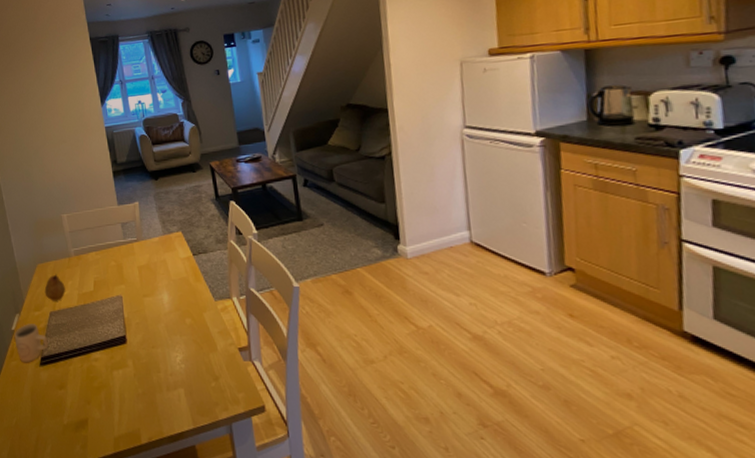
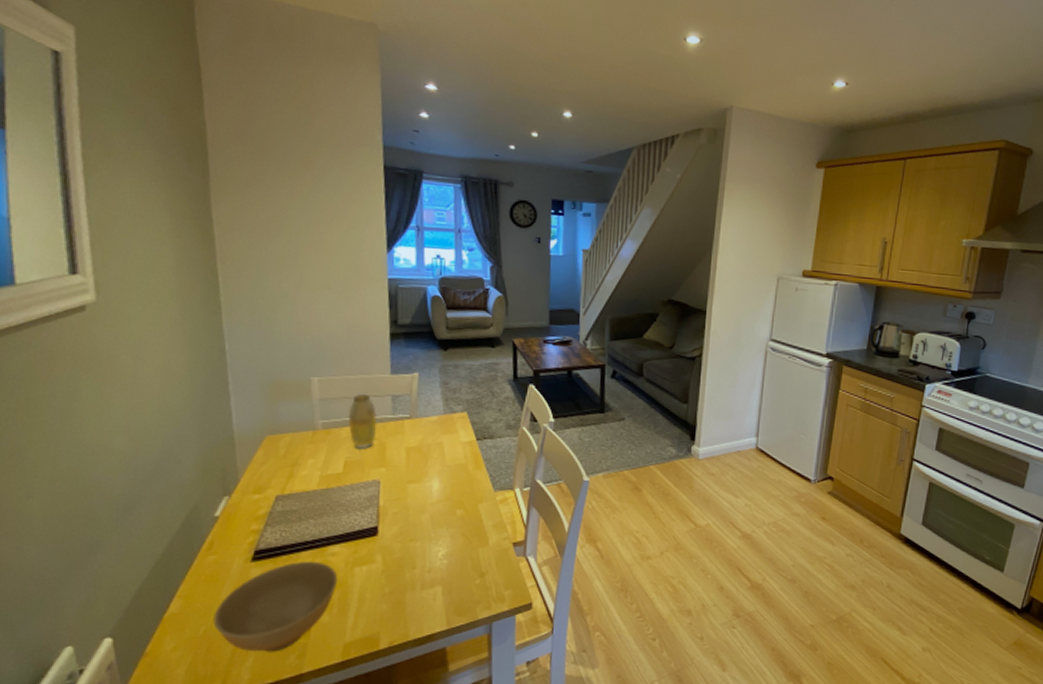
mug: present [14,324,49,363] -> none [217,509,268,558]
bowl: none [20,365,103,442] -> present [213,561,338,652]
fruit: present [44,274,66,301] -> none [271,449,303,483]
vase: none [91,225,114,270] -> present [348,395,378,449]

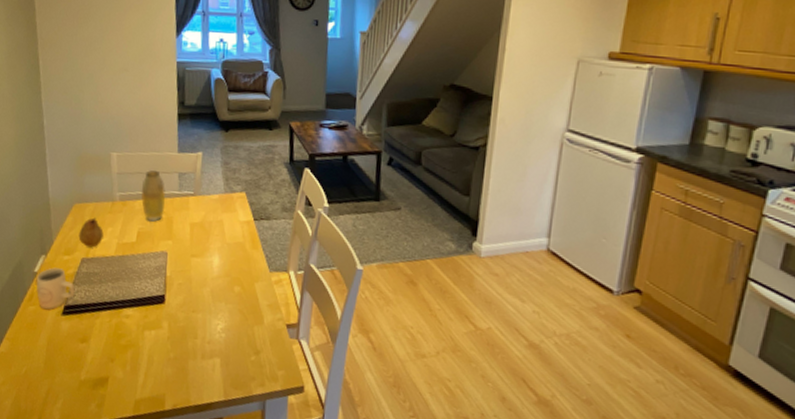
bowl: present [213,561,338,652] -> none [32,320,131,399]
mug: none [217,509,268,558] -> present [36,267,75,310]
fruit: none [271,449,303,483] -> present [78,217,104,248]
kettle: present [870,321,903,359] -> none [693,112,739,158]

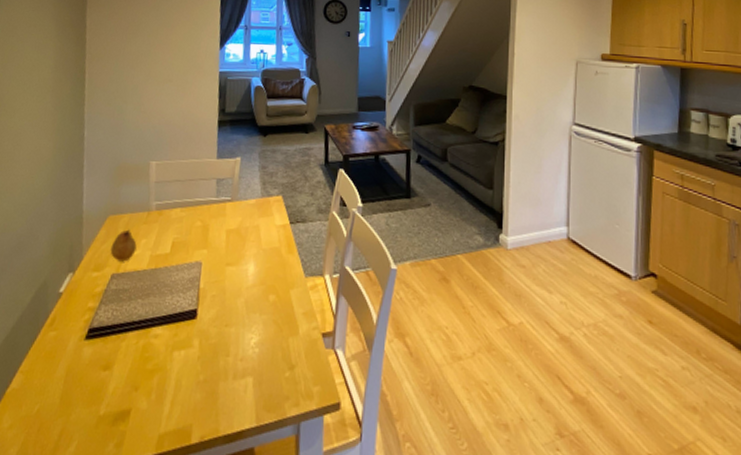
mug: present [36,267,75,310] -> none [59,286,102,335]
vase: present [141,170,166,222] -> none [178,178,204,230]

